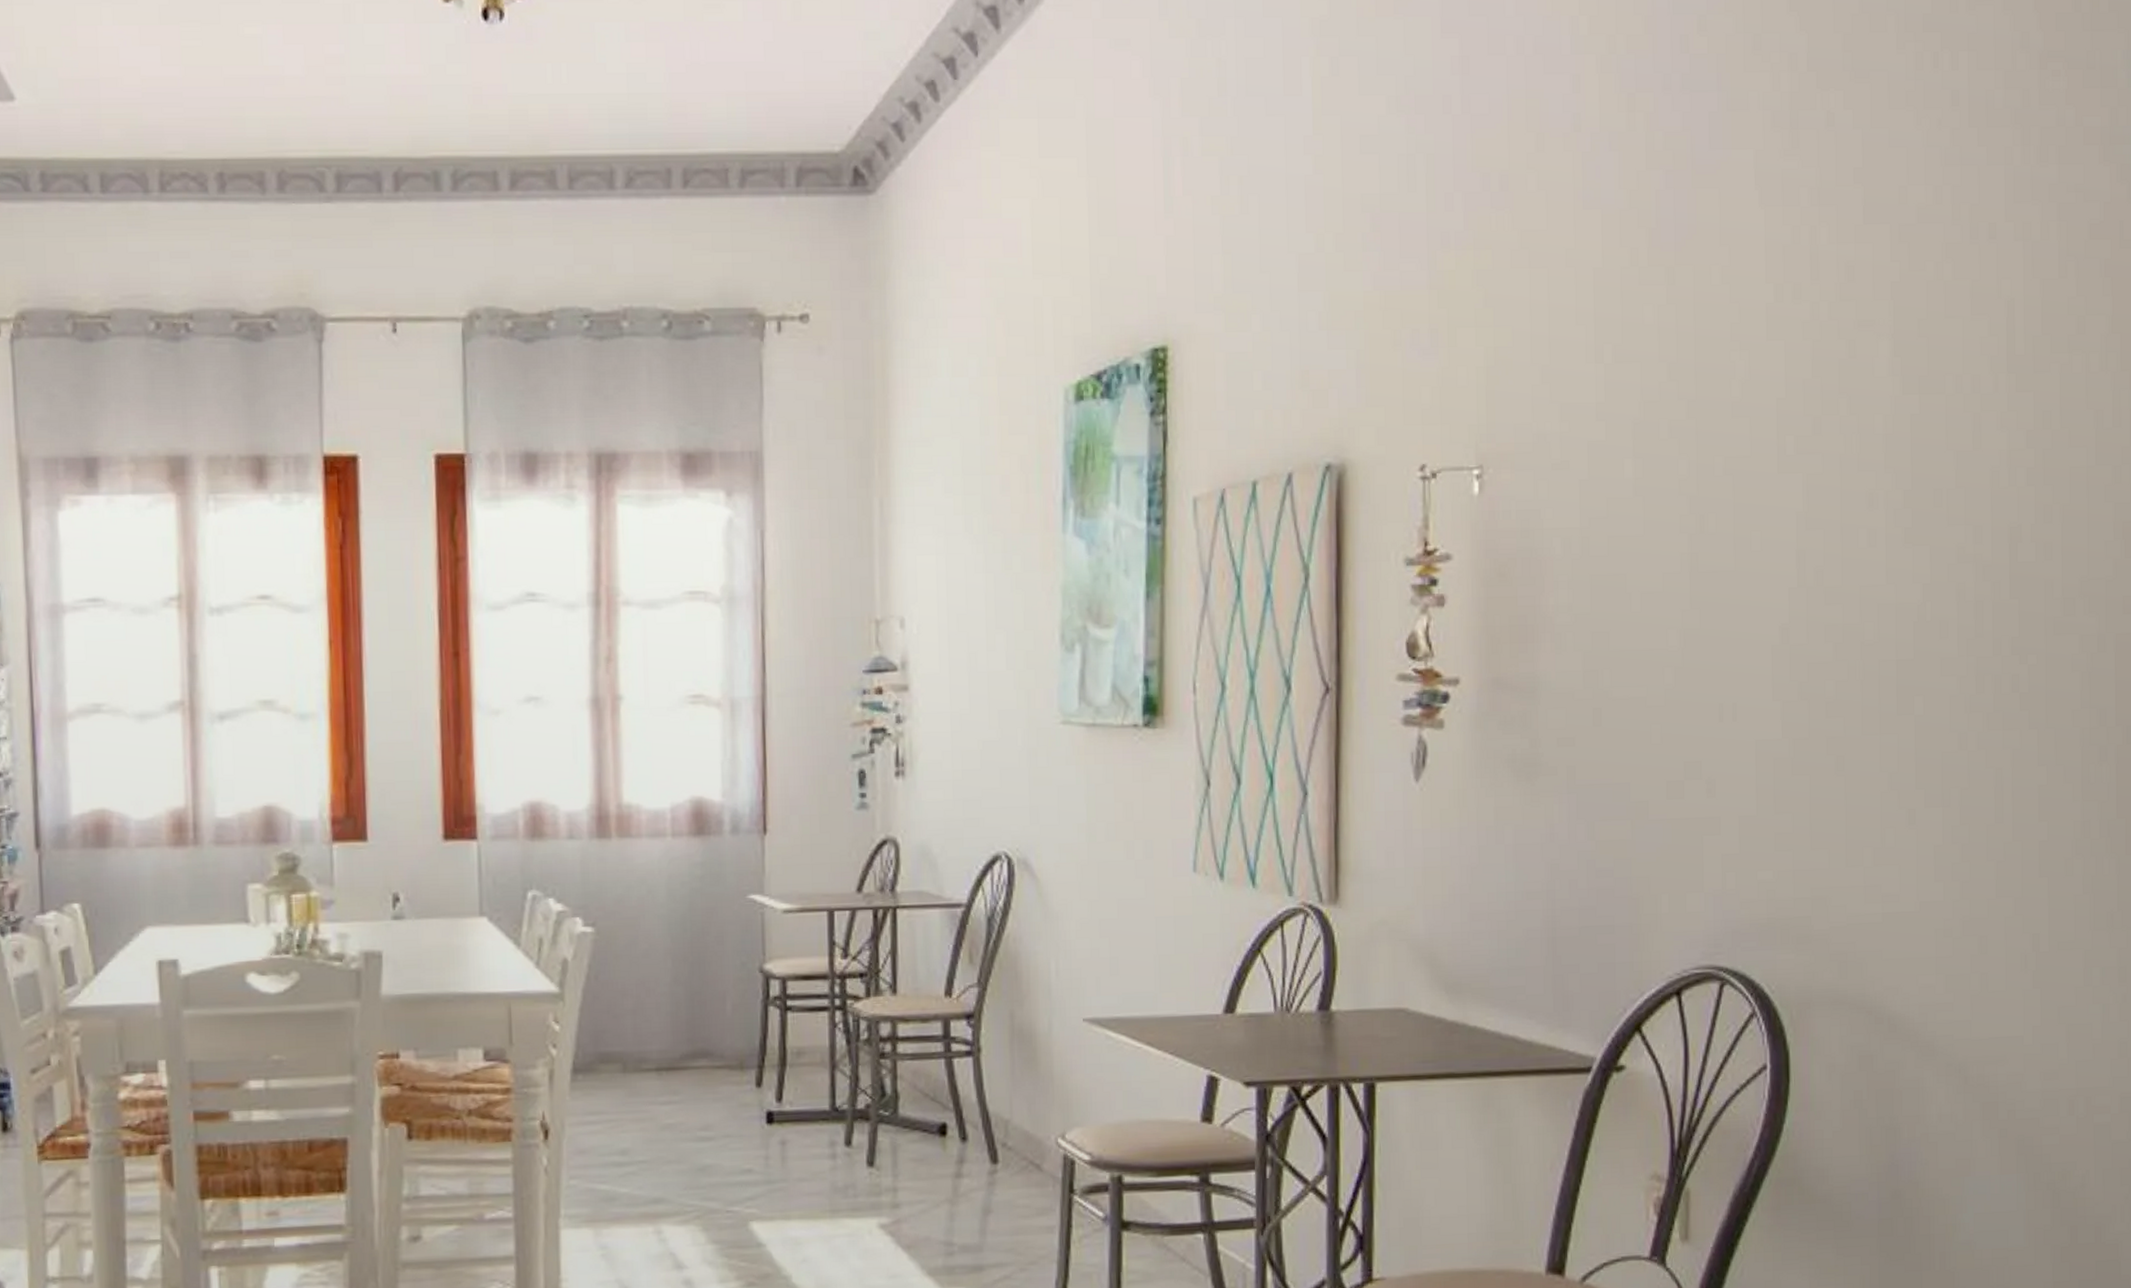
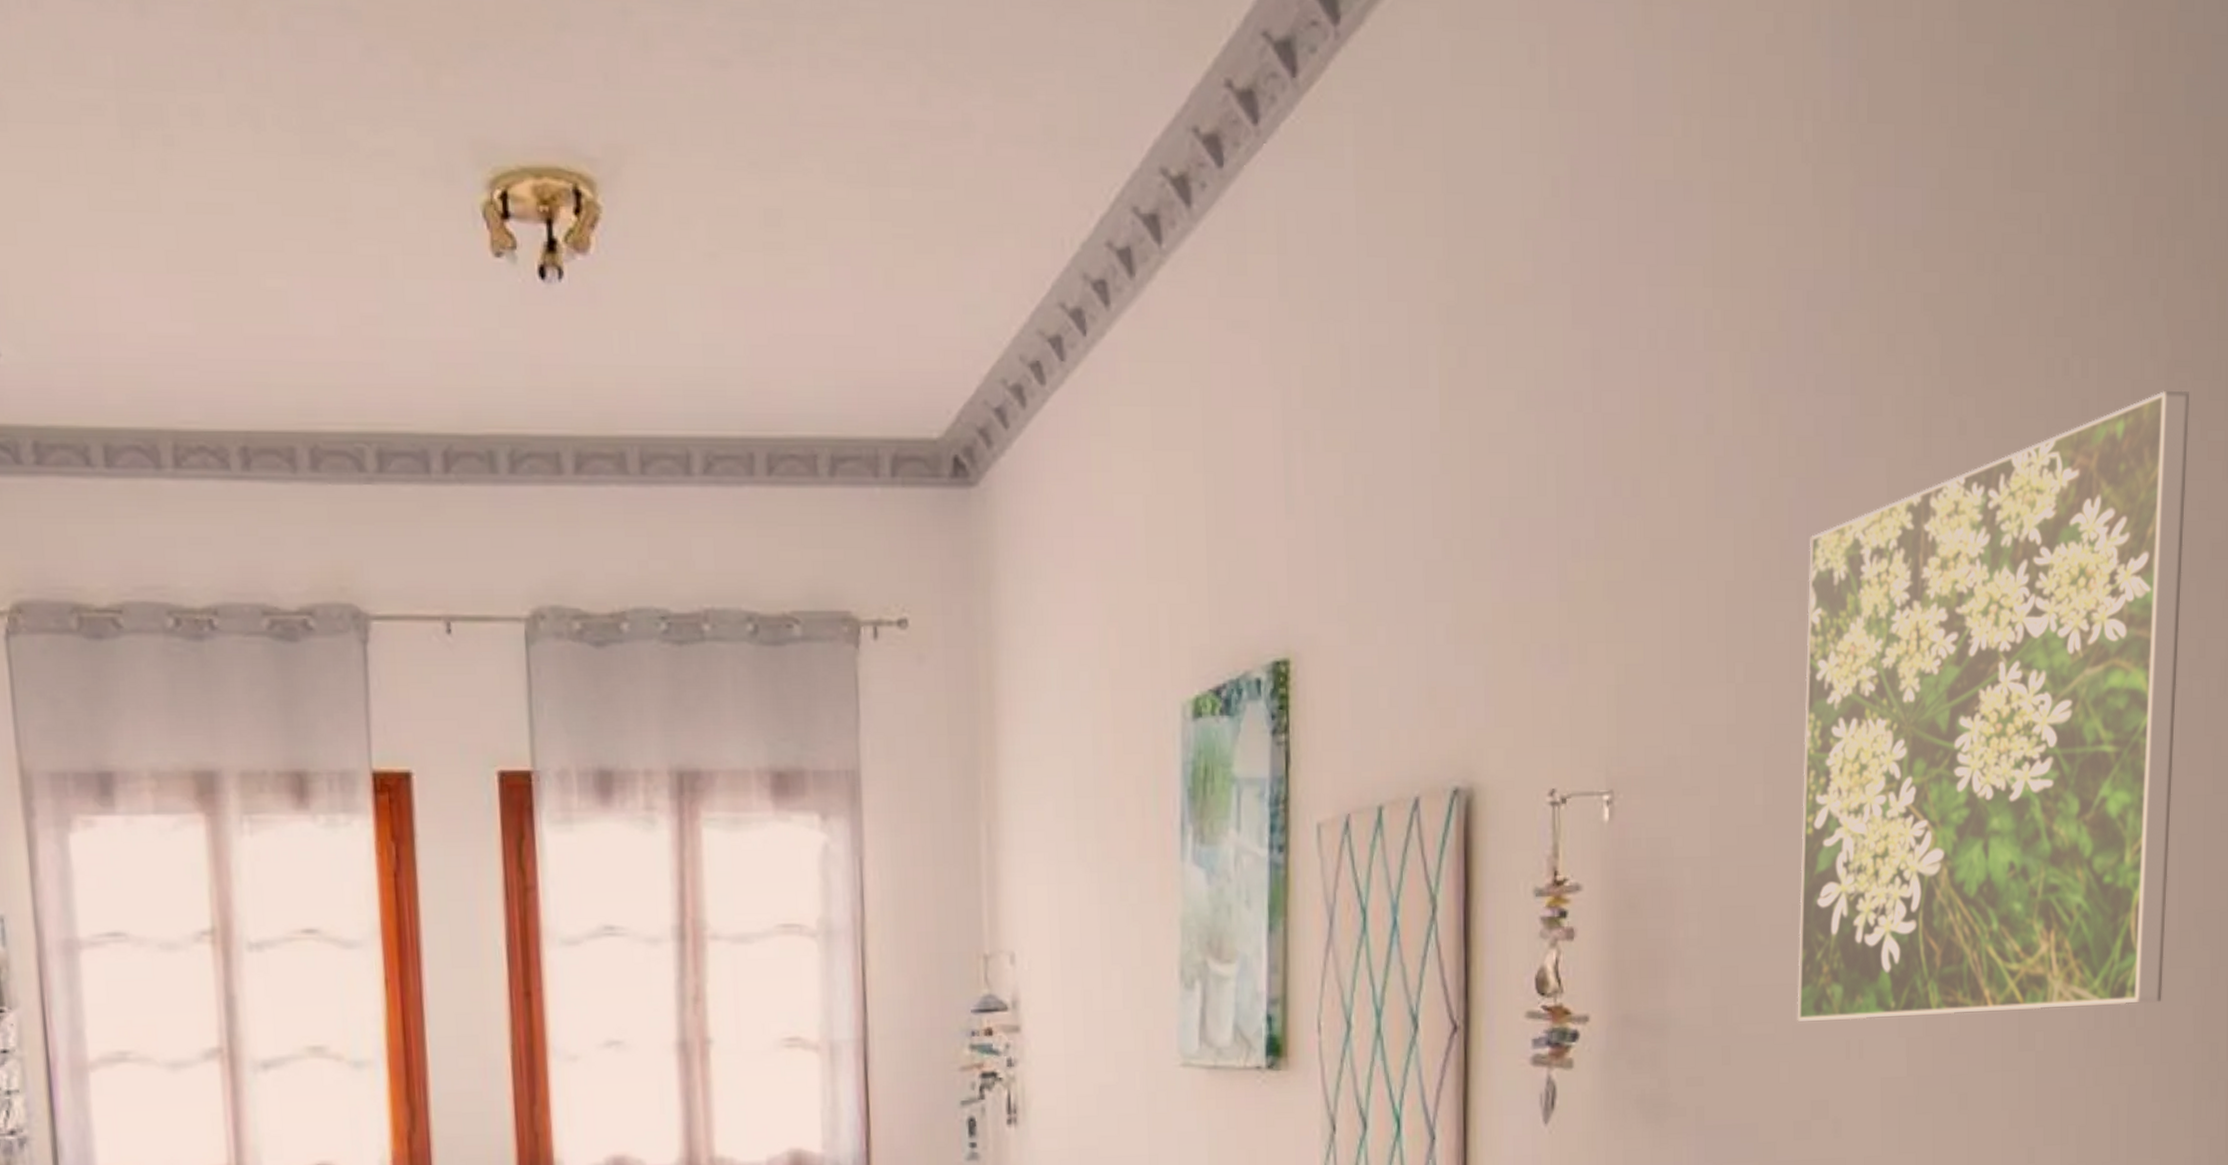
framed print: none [1668,79,2064,686] -> present [1797,390,2190,1022]

